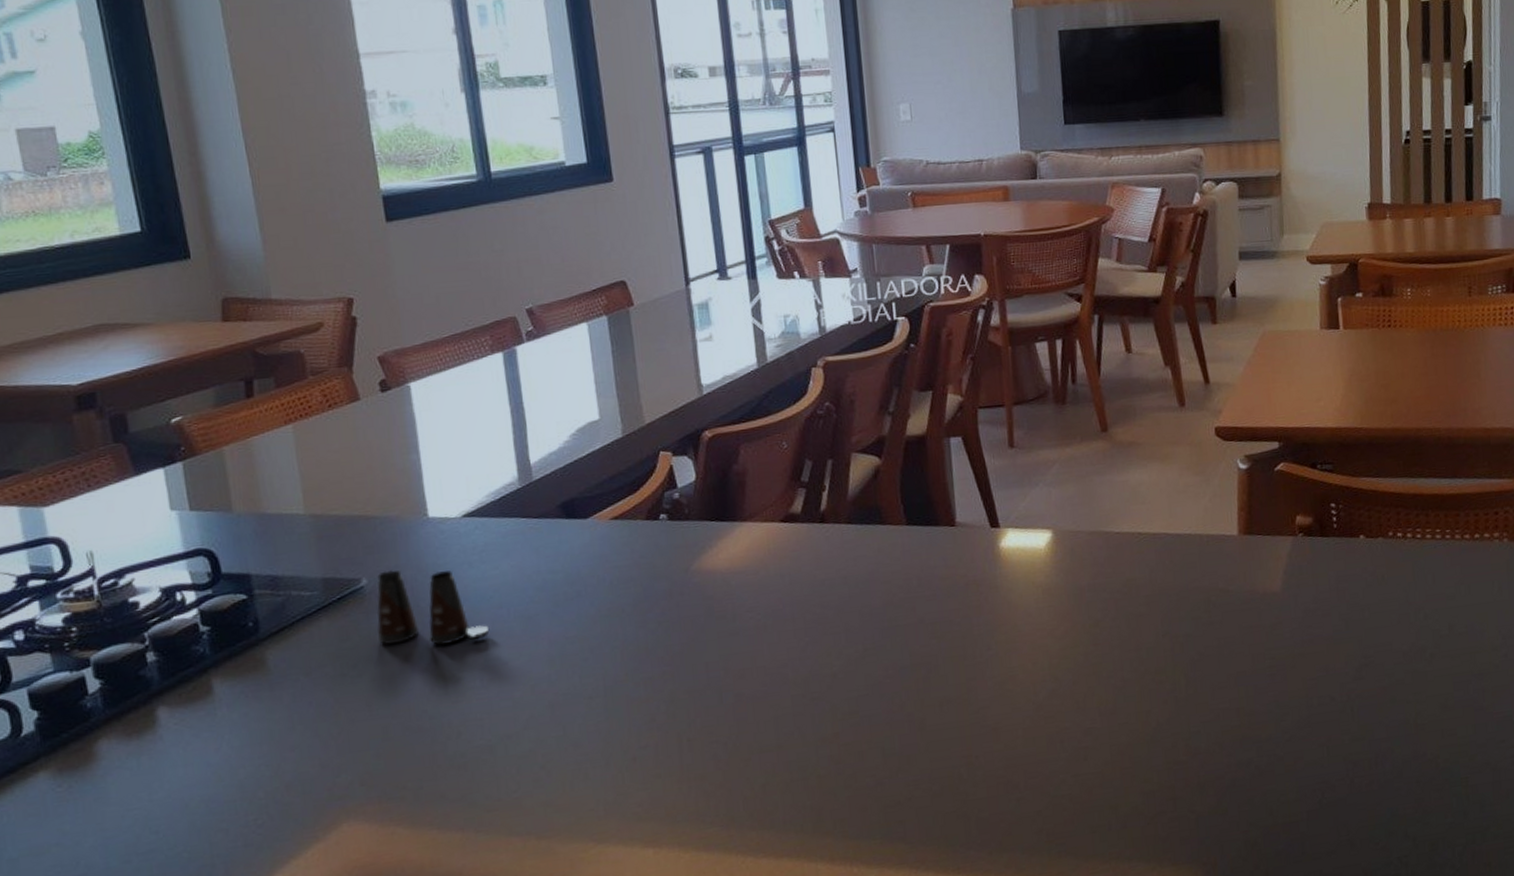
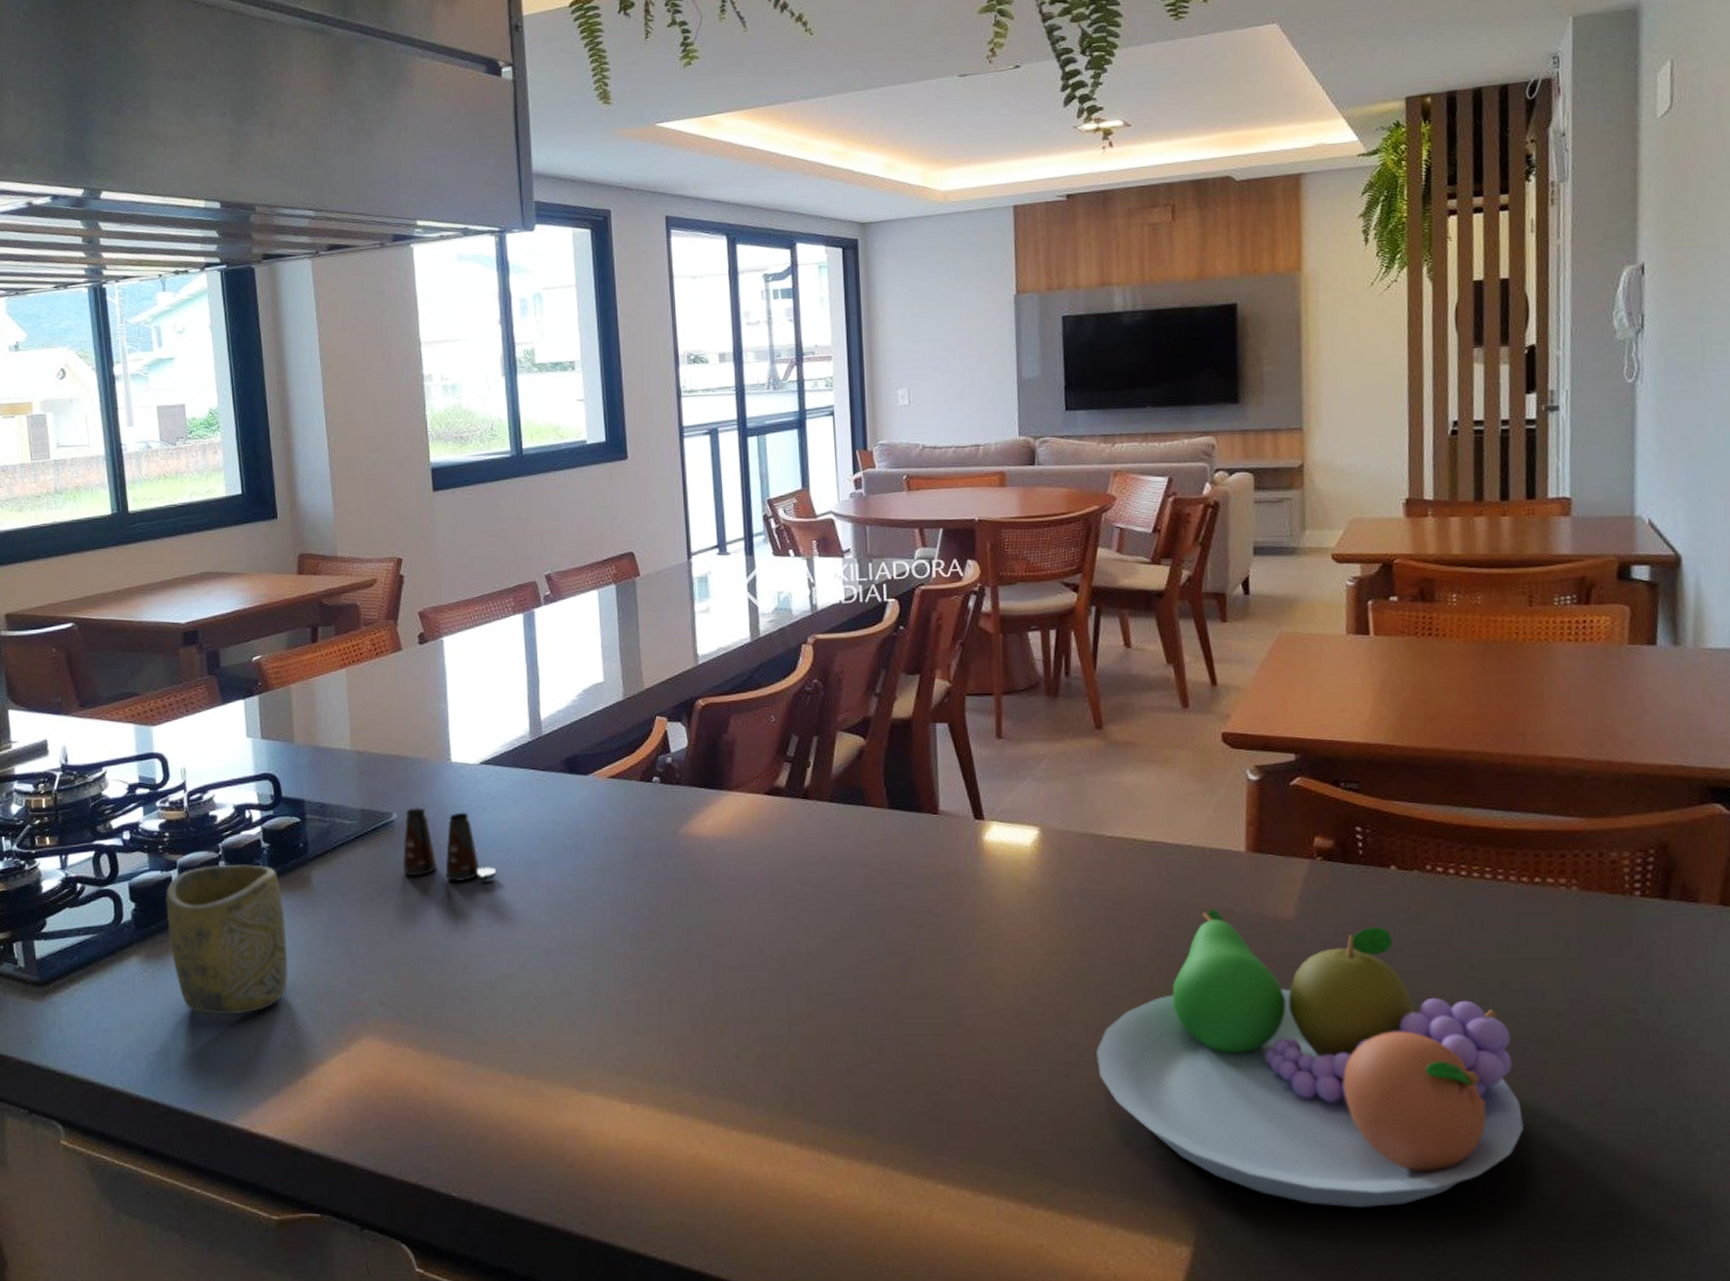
cup: none [78,651,246,825] -> present [166,863,289,1015]
fruit bowl: none [1111,589,1468,842] -> present [1096,908,1524,1208]

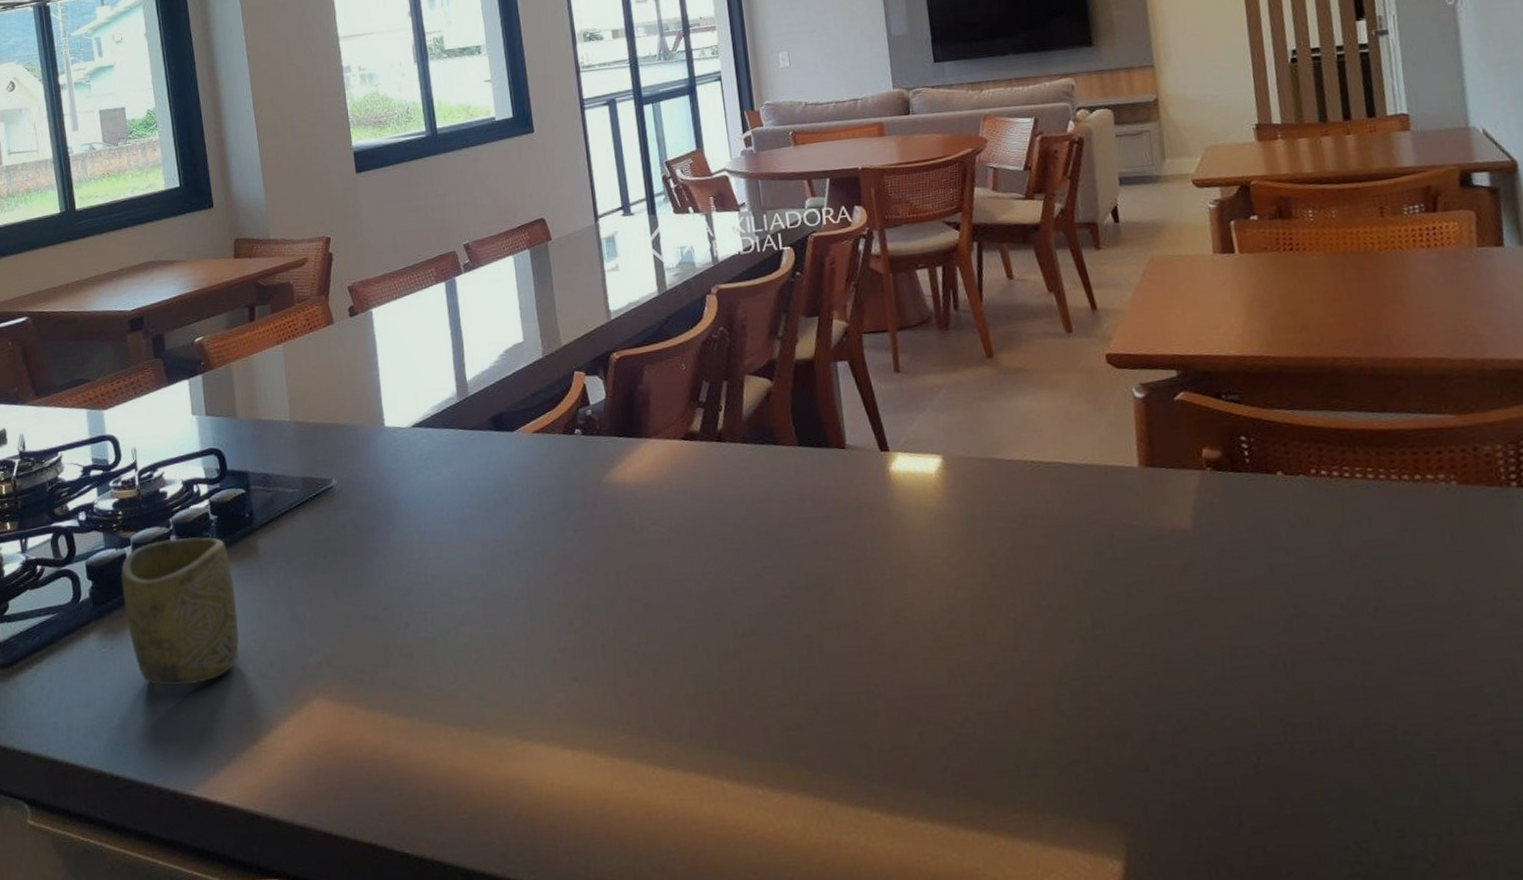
salt shaker: present [403,808,496,883] -> none [343,472,432,543]
fruit bowl: present [1096,908,1524,1208] -> none [1014,523,1432,812]

